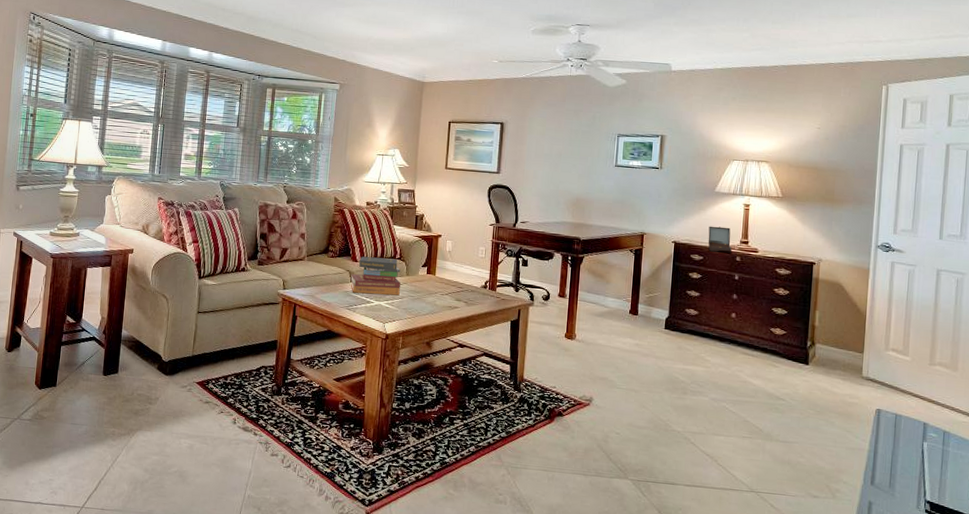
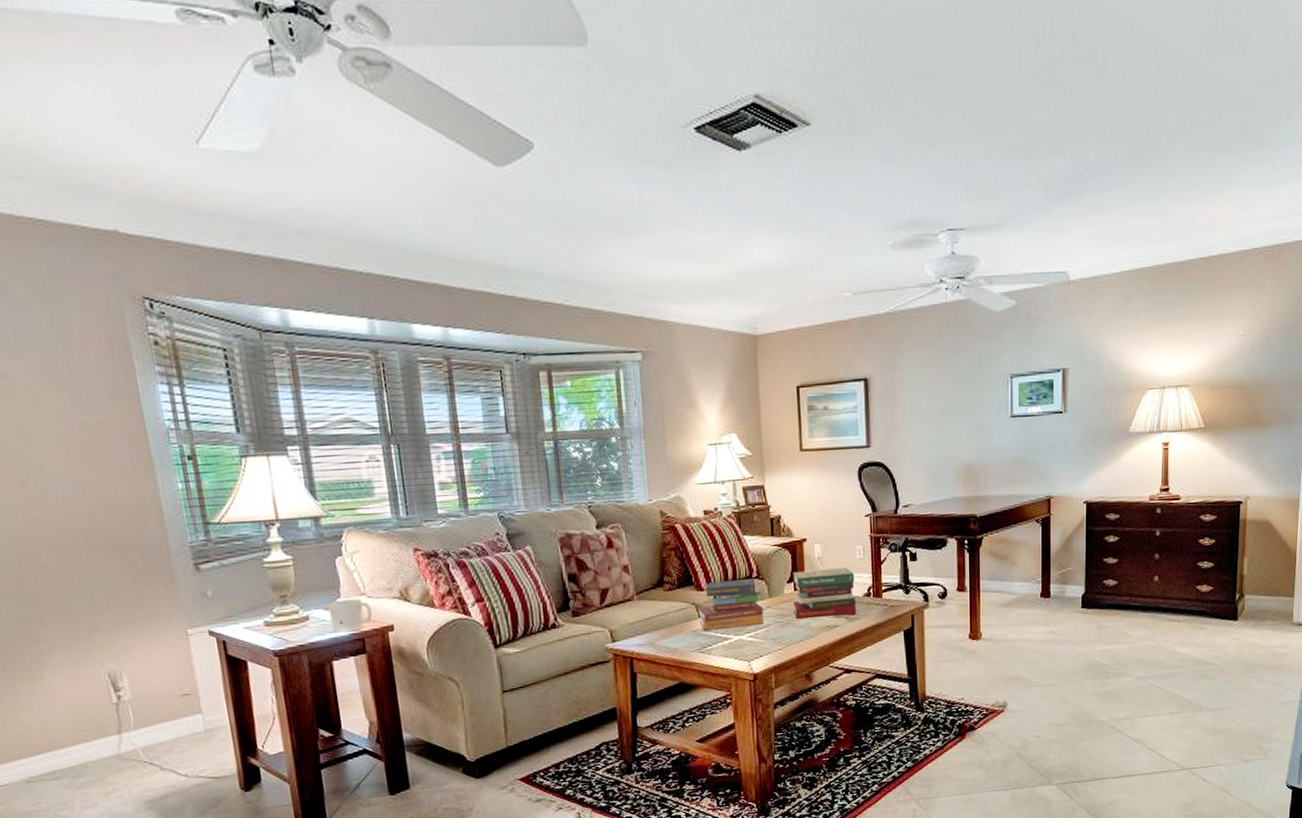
mug: none [92,225,121,250] -> present [327,599,372,633]
books: none [424,259,476,301] -> present [793,568,856,620]
jewelry box: present [708,226,732,253] -> none [1124,474,1151,507]

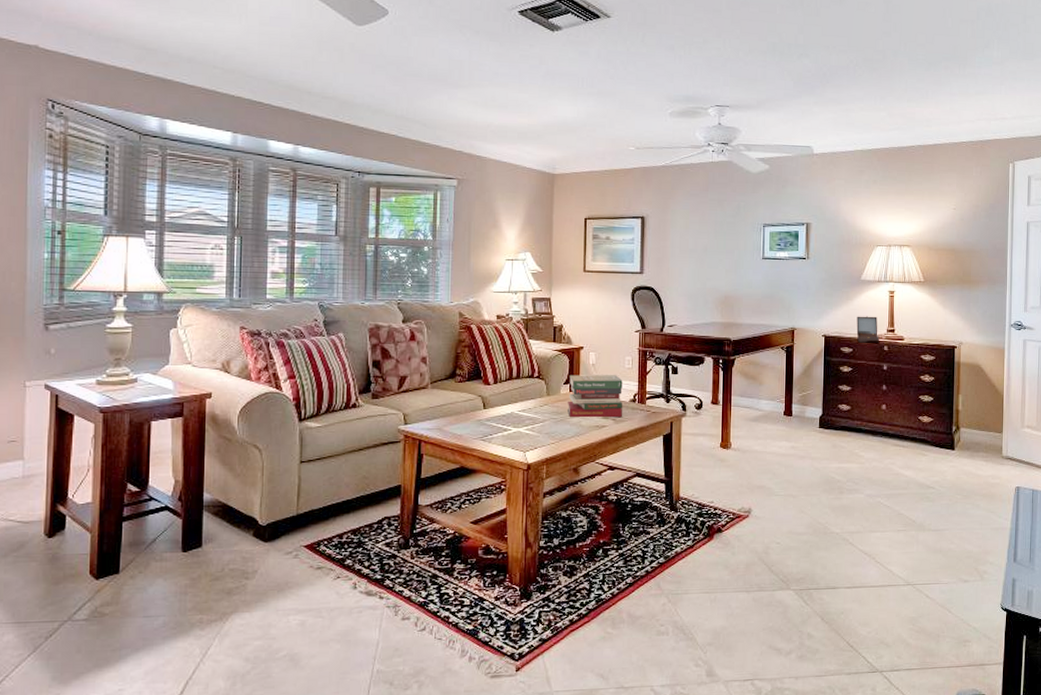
mug: present [327,599,372,633] -> none [156,367,194,396]
books: present [698,579,764,630] -> none [483,378,541,421]
jewelry box: none [1124,474,1151,507] -> present [856,316,879,343]

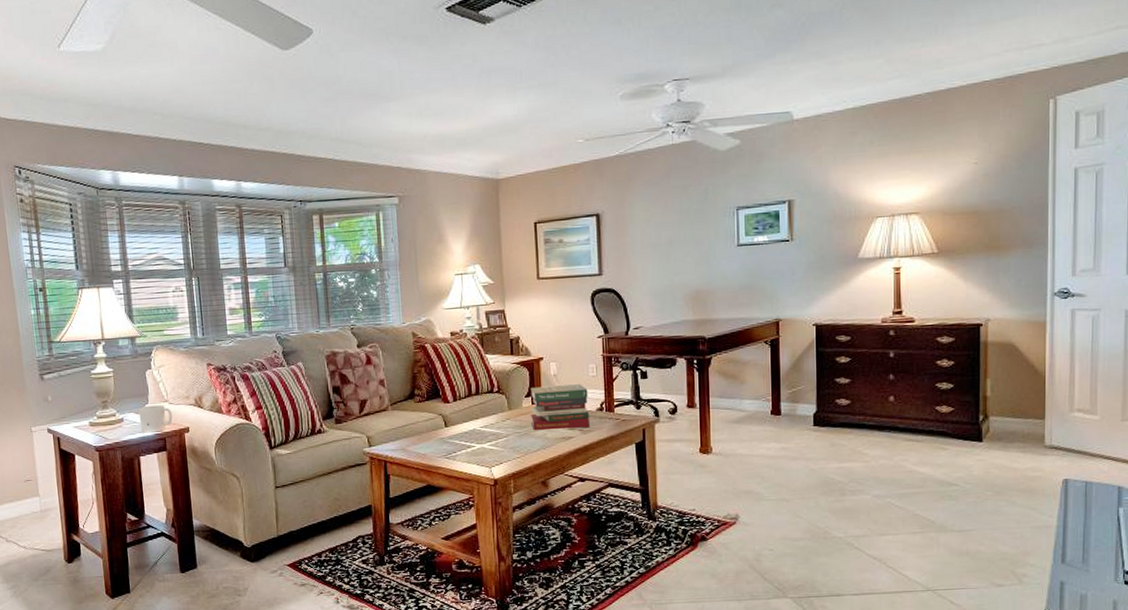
mug: none [156,367,194,396] -> present [138,405,173,433]
jewelry box: present [856,316,879,343] -> none [854,298,883,329]

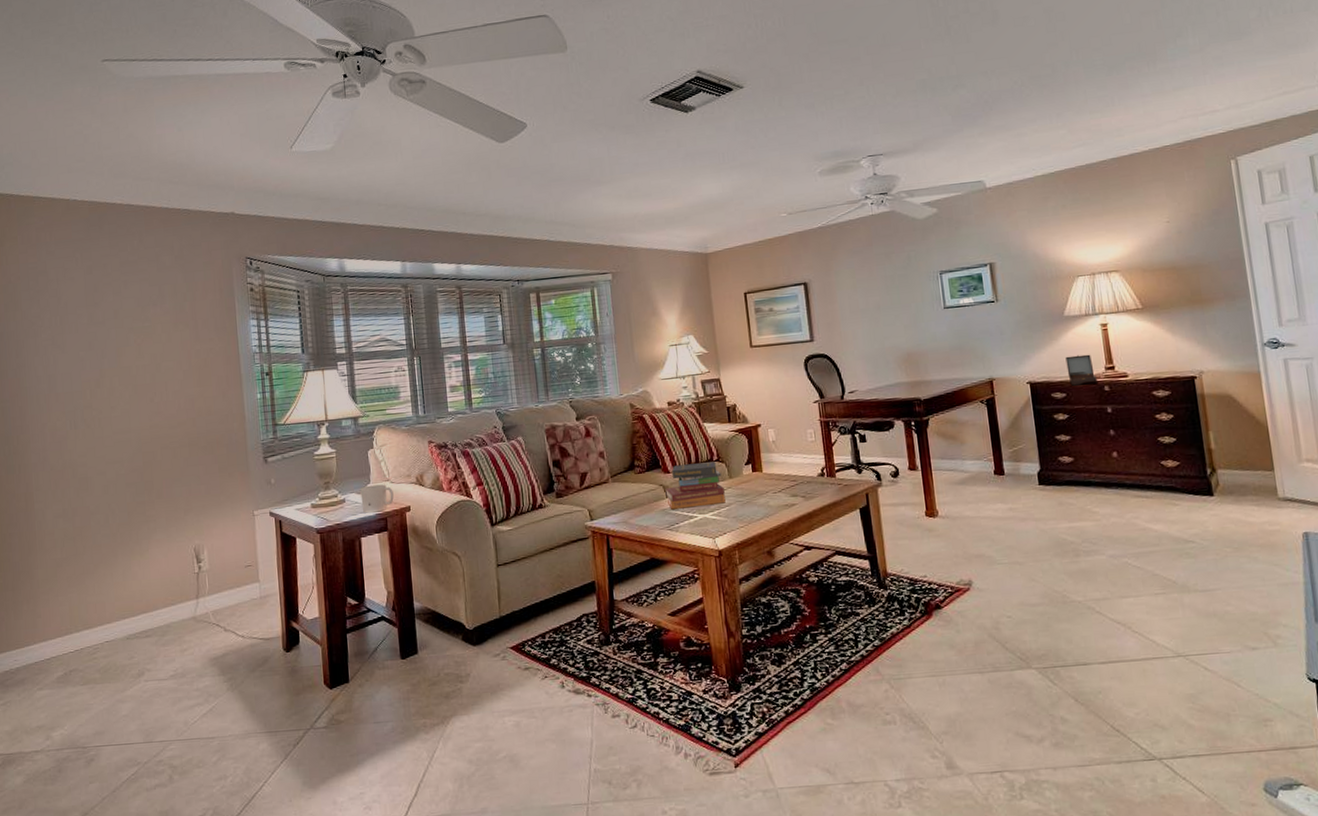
books: none [444,393,504,439] -> present [665,462,726,509]
books: present [531,384,589,431] -> none [750,450,812,499]
jewelry box: none [854,298,883,329] -> present [1065,354,1097,386]

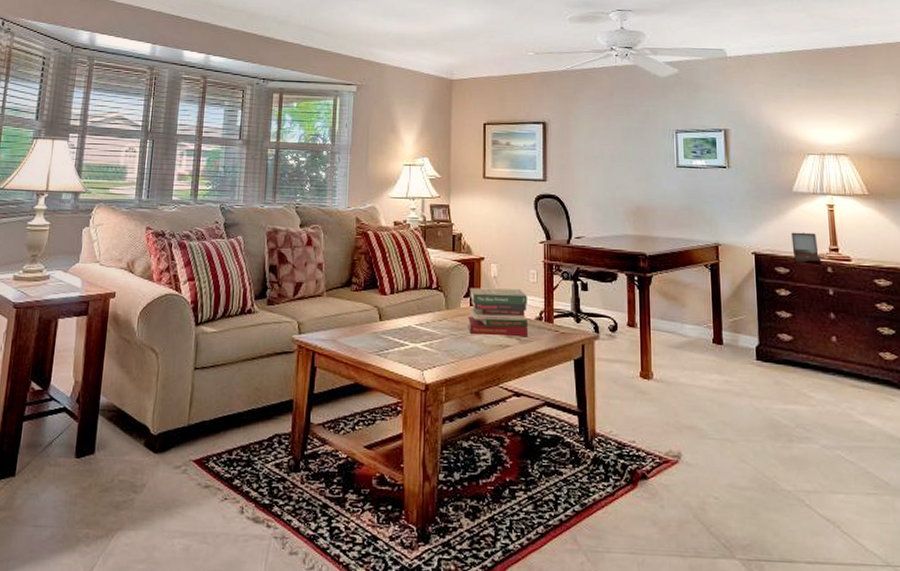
mug: present [360,484,394,513] -> none [65,264,101,294]
books: present [665,462,726,509] -> none [379,288,439,335]
books: none [750,450,812,499] -> present [468,287,527,338]

